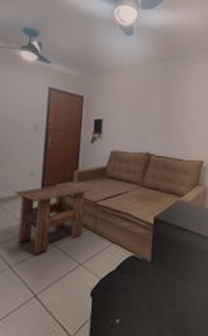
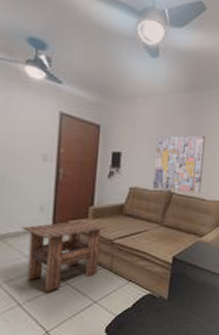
wall art: none [132,99,179,154] -> present [152,134,206,194]

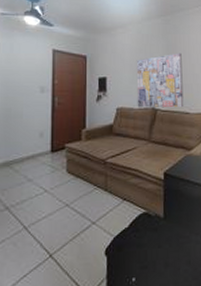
side table: present [21,221,108,292] -> none [25,143,100,214]

